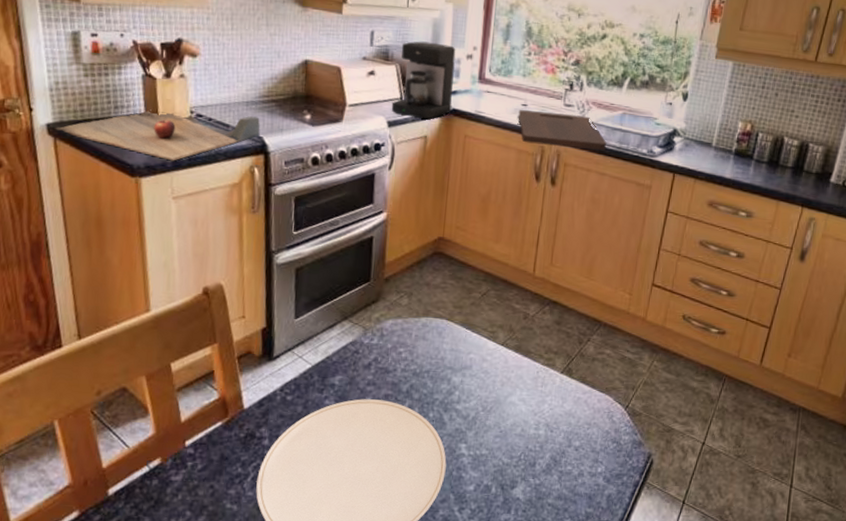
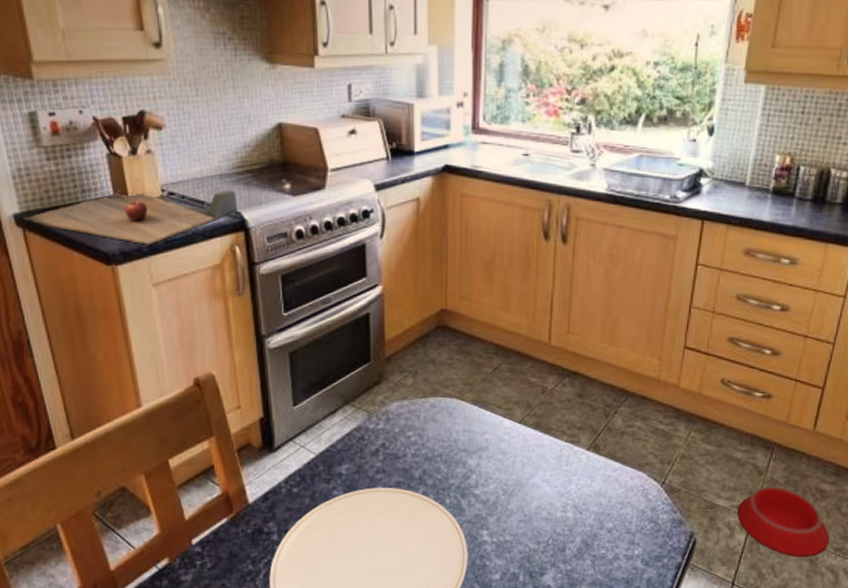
coffee maker: present [391,41,456,119] -> none [377,91,445,178]
cutting board: present [518,110,607,150] -> none [519,161,623,199]
pet bowl: none [690,413,770,480] -> present [736,485,830,557]

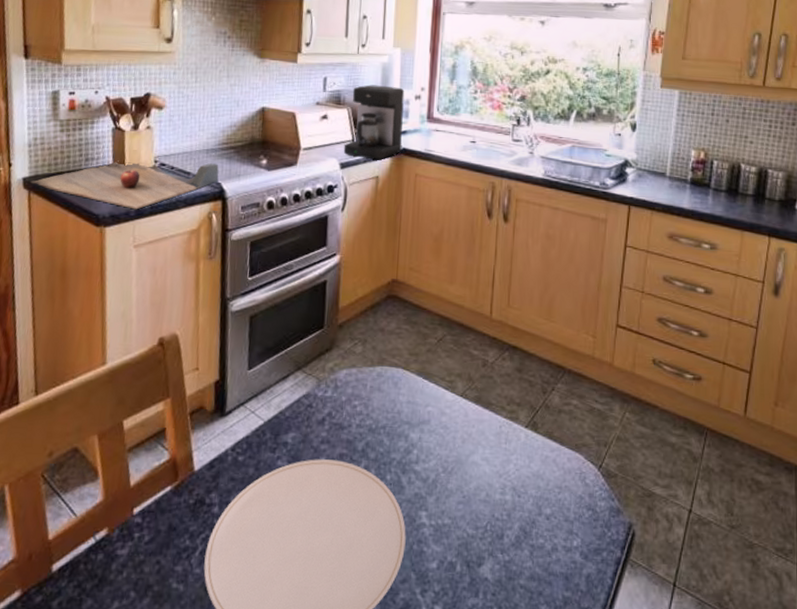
coffee maker: none [377,91,445,178] -> present [343,85,405,159]
pet bowl: present [736,485,830,557] -> none [674,473,770,557]

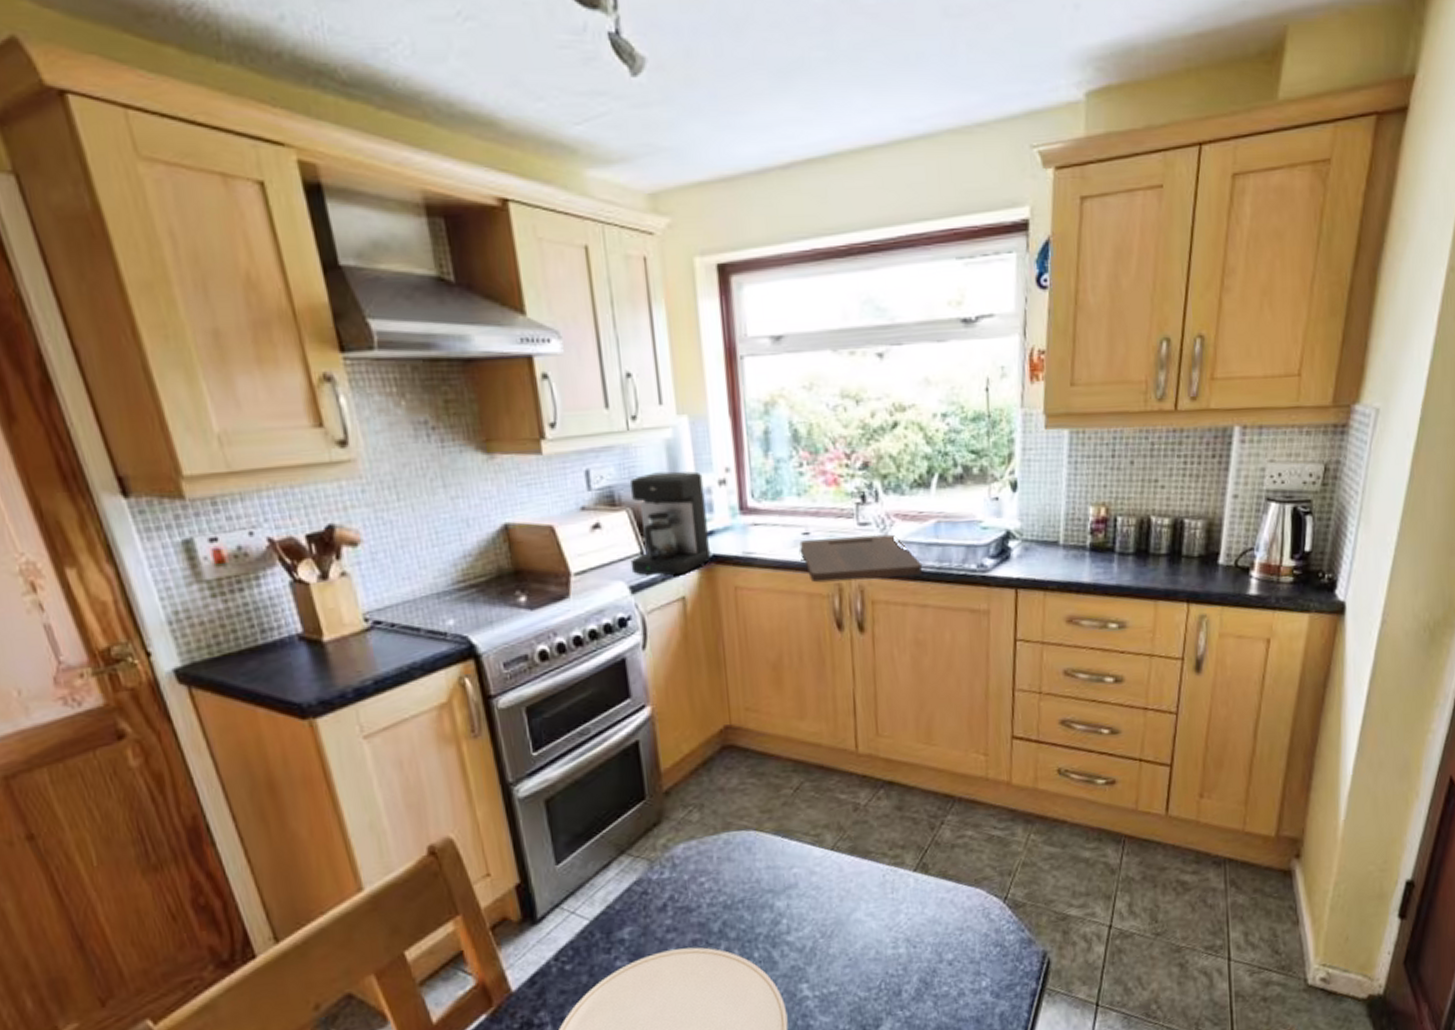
cutting board: present [29,160,219,210] -> none [184,611,463,689]
cutting board: none [467,147,558,184] -> present [799,534,923,583]

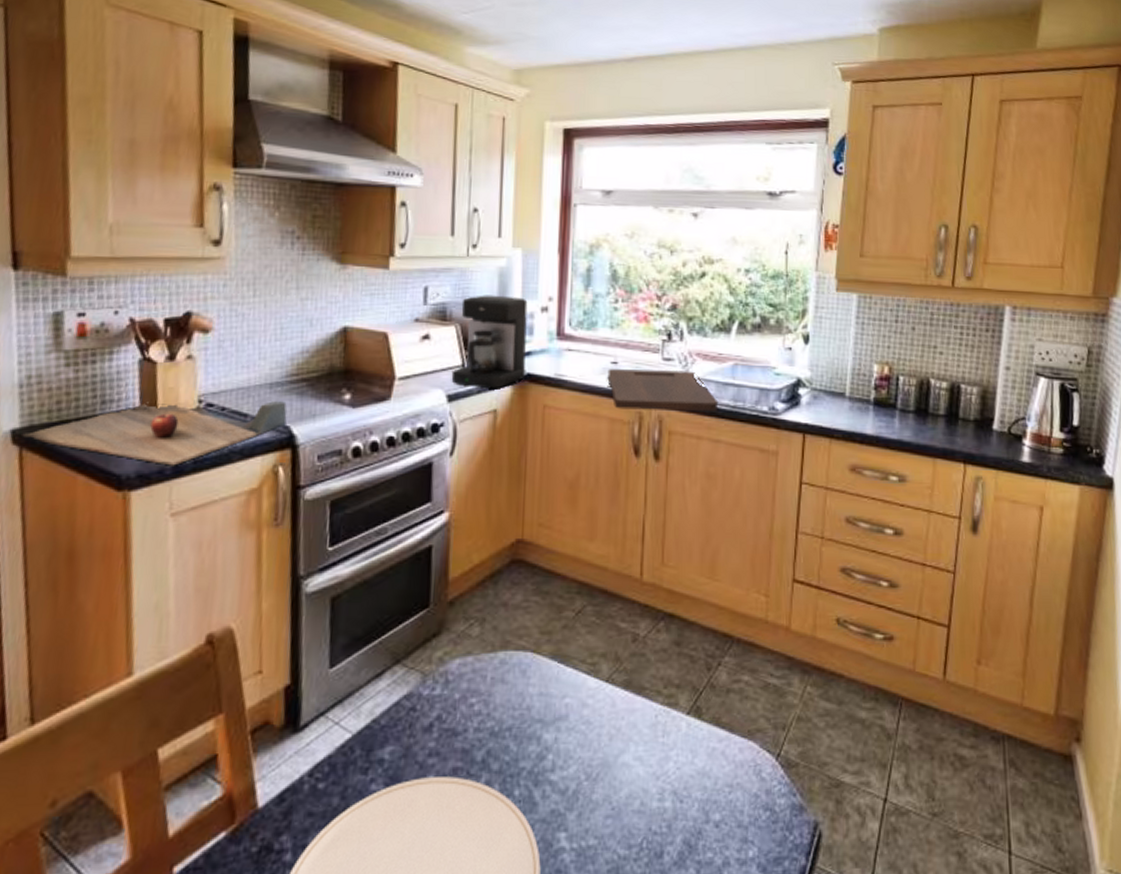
cutting board: none [184,611,463,689] -> present [20,401,287,466]

